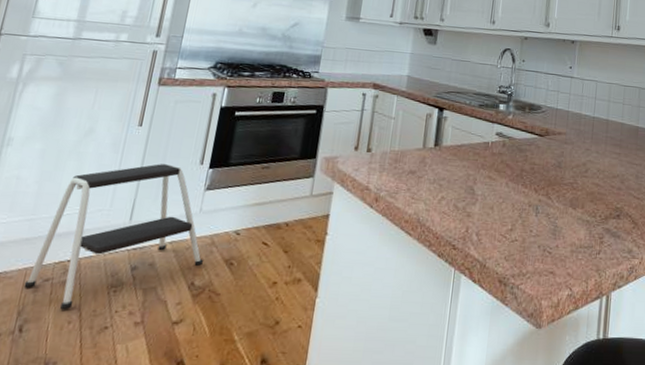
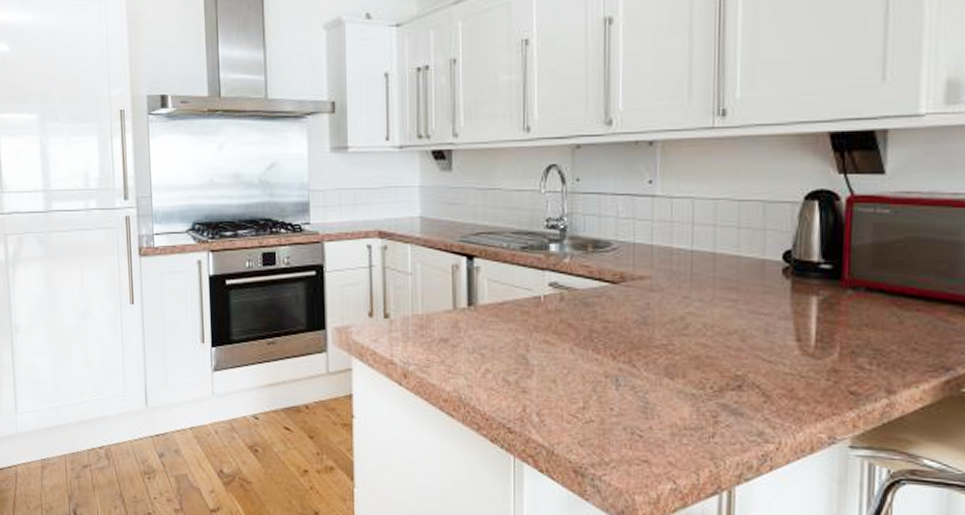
step stool: present [23,164,203,310] -> none [67,344,227,496]

